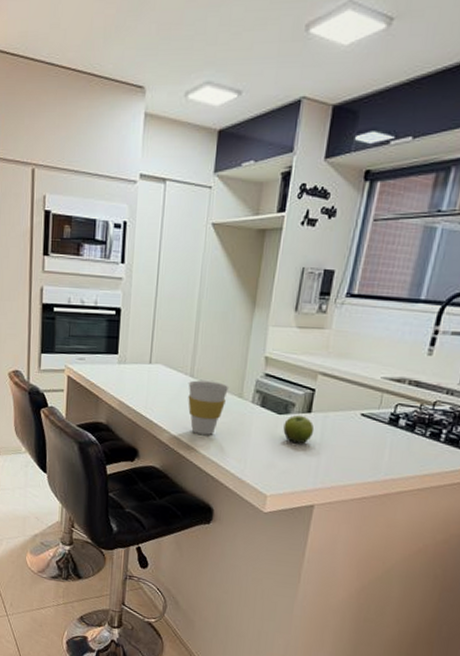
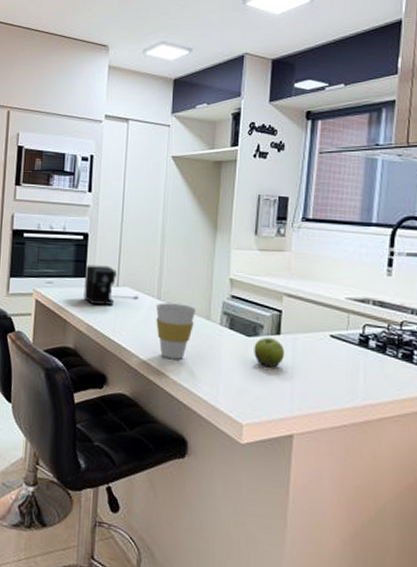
coffee maker: none [116,341,172,382] -> present [83,265,139,305]

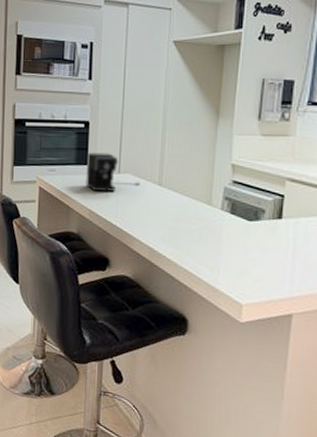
cup: present [155,303,197,359] -> none [157,189,198,243]
fruit: present [254,337,285,368] -> none [255,221,287,251]

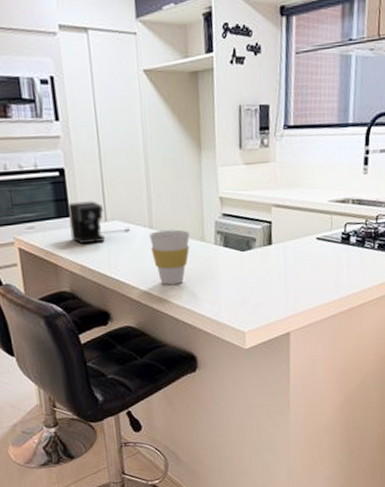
cup: none [157,189,198,243] -> present [148,229,191,285]

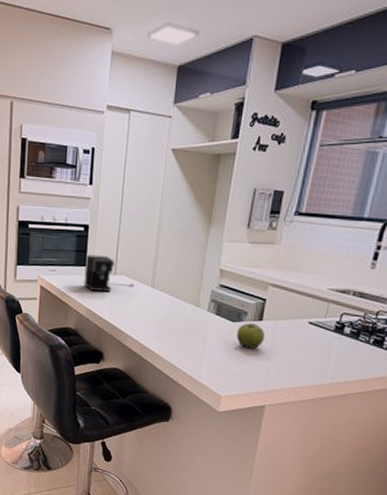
cup: present [148,229,191,285] -> none [149,290,187,340]
fruit: none [248,248,278,277] -> present [236,322,266,349]

